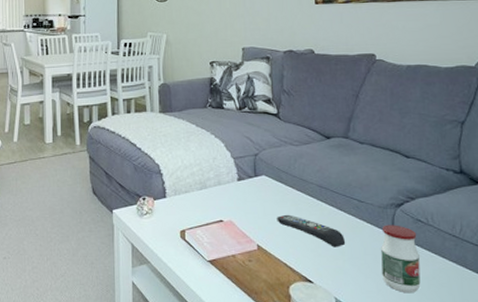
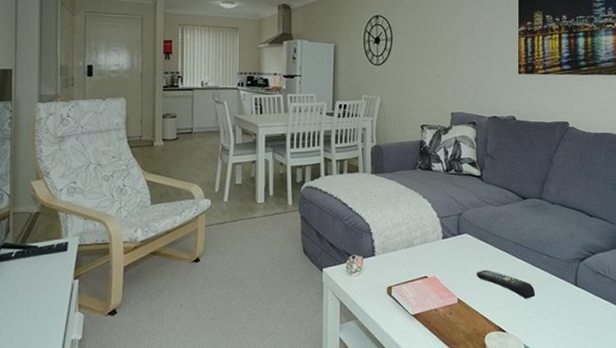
jar: present [381,225,421,292] -> none [565,277,597,337]

